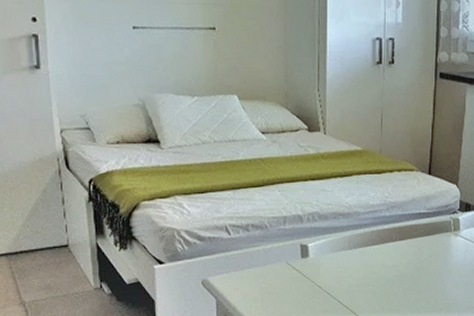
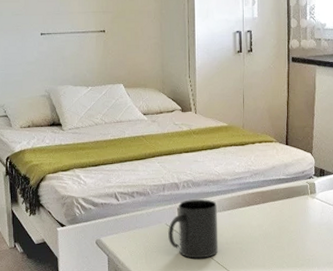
mug: none [289,235,347,302] -> present [168,199,219,259]

